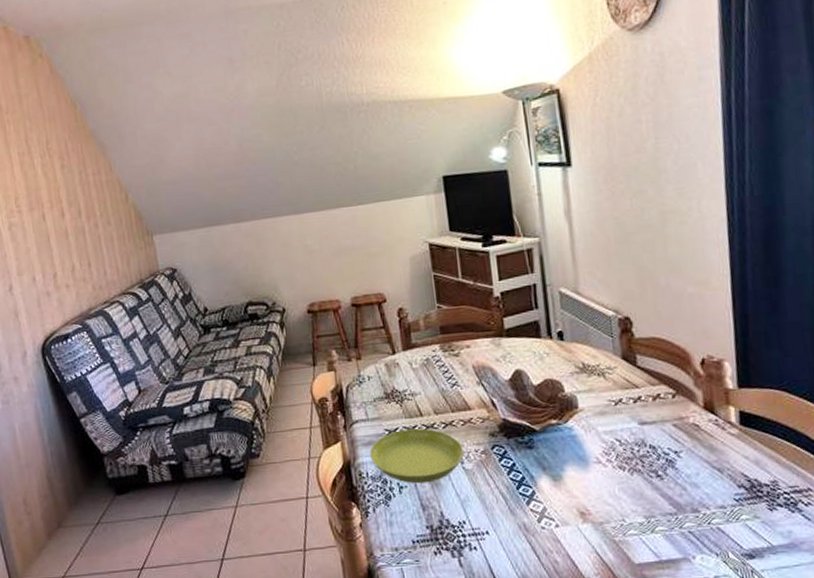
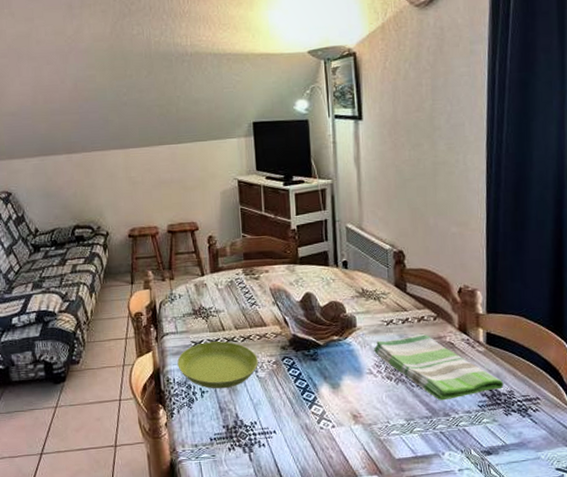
dish towel: none [600,415,765,494] -> present [373,334,504,401]

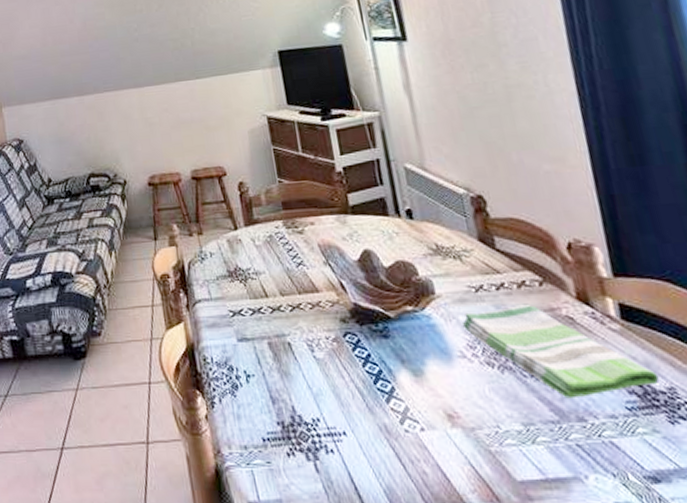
saucer: present [177,341,258,389] -> none [214,311,314,373]

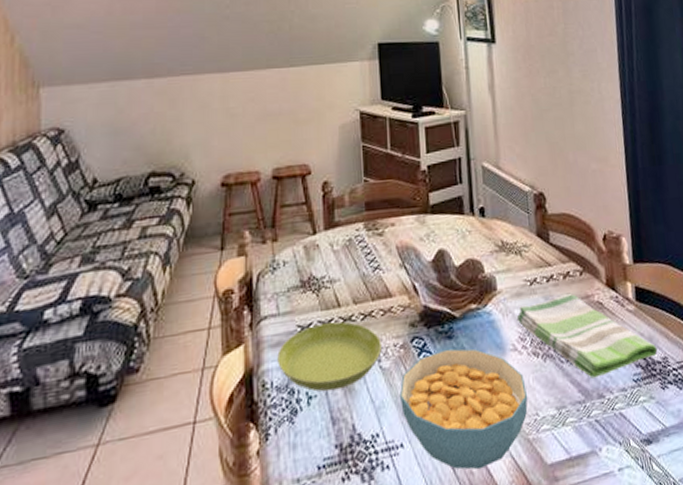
saucer: none [214,311,314,373] -> present [277,321,382,392]
cereal bowl: none [337,347,486,471] -> present [400,348,528,470]

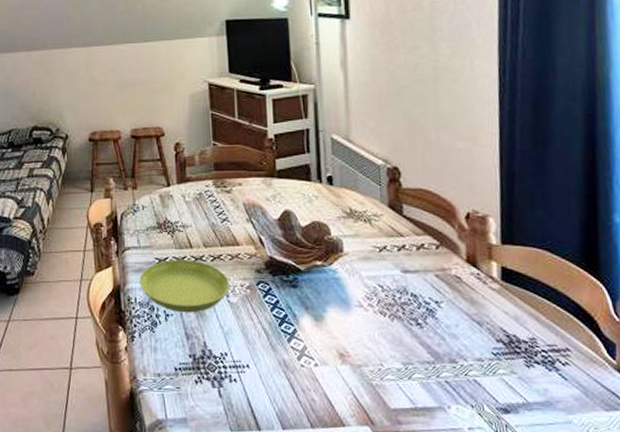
cereal bowl: present [400,348,528,470] -> none [246,296,373,399]
dish towel: present [516,294,658,378] -> none [363,265,524,344]

